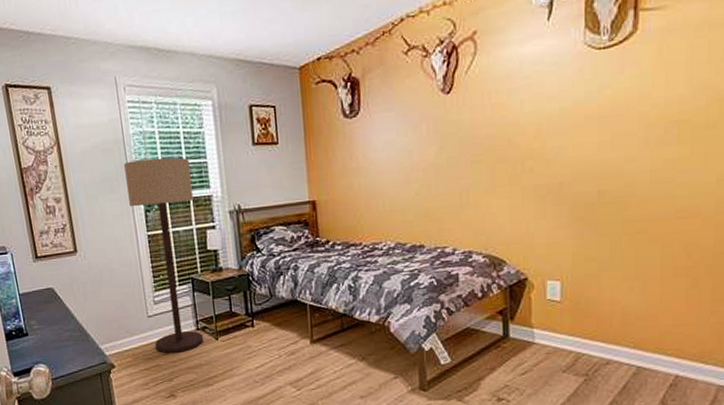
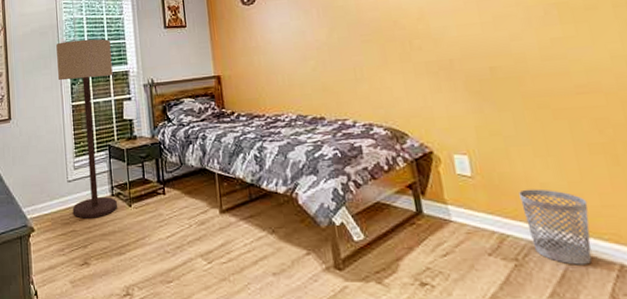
wastebasket: none [601,311,661,378] -> present [519,189,592,265]

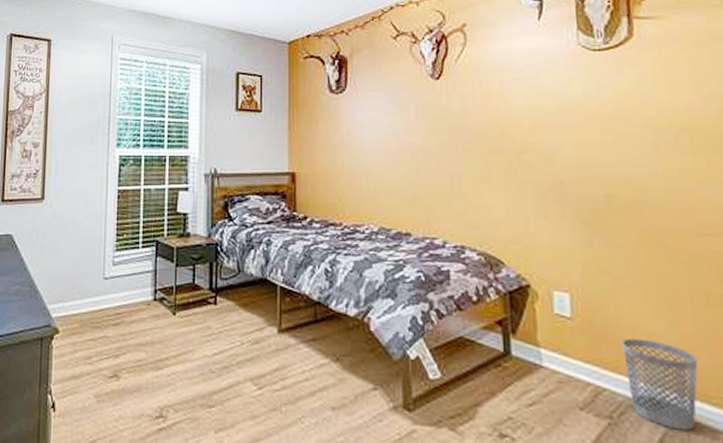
floor lamp: present [56,39,118,219] -> none [105,114,171,325]

